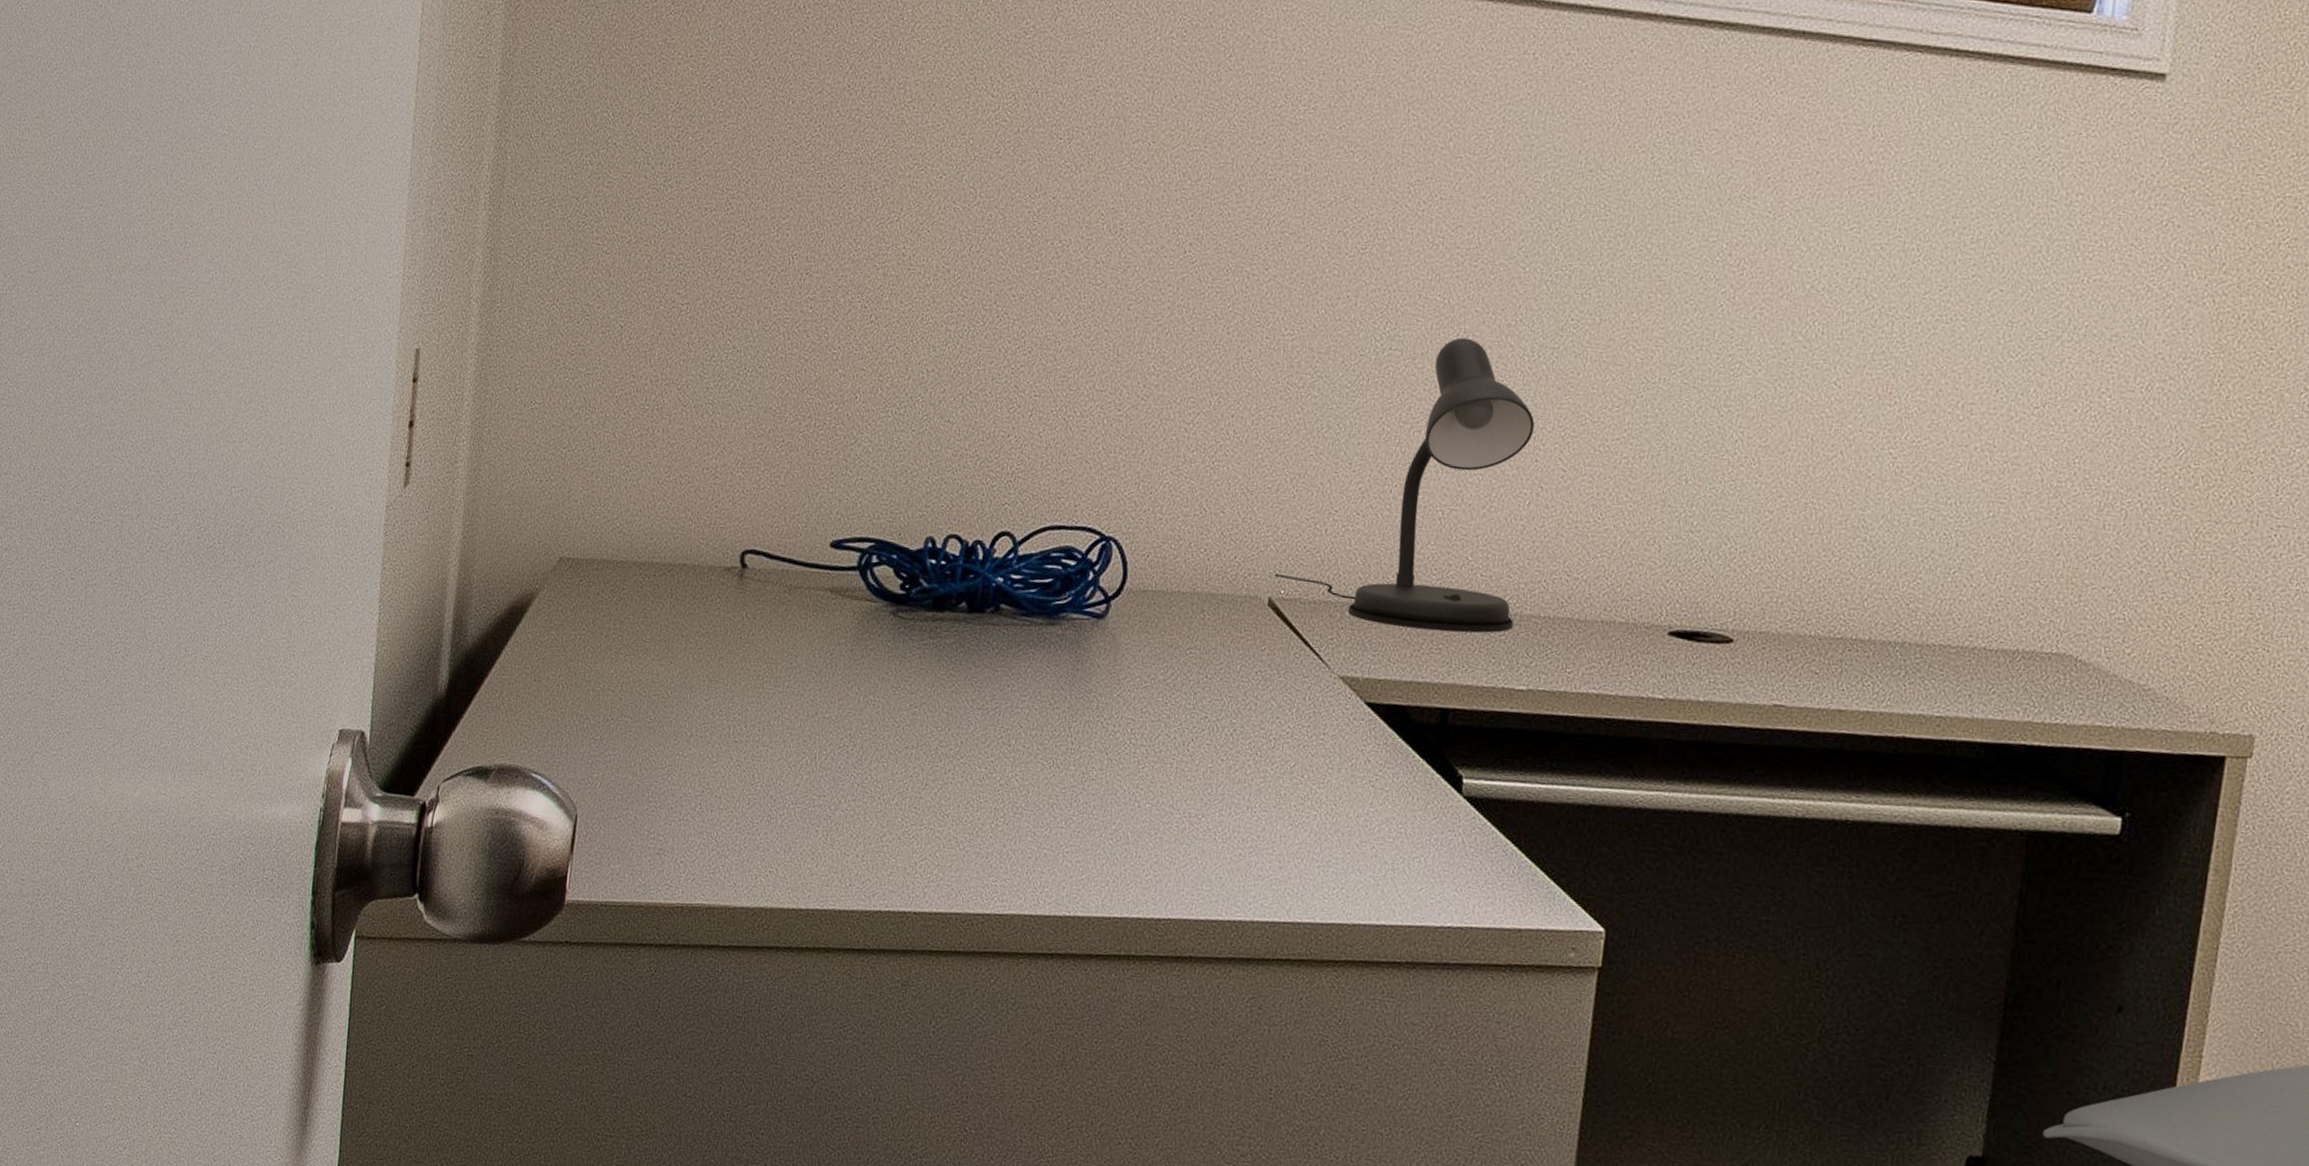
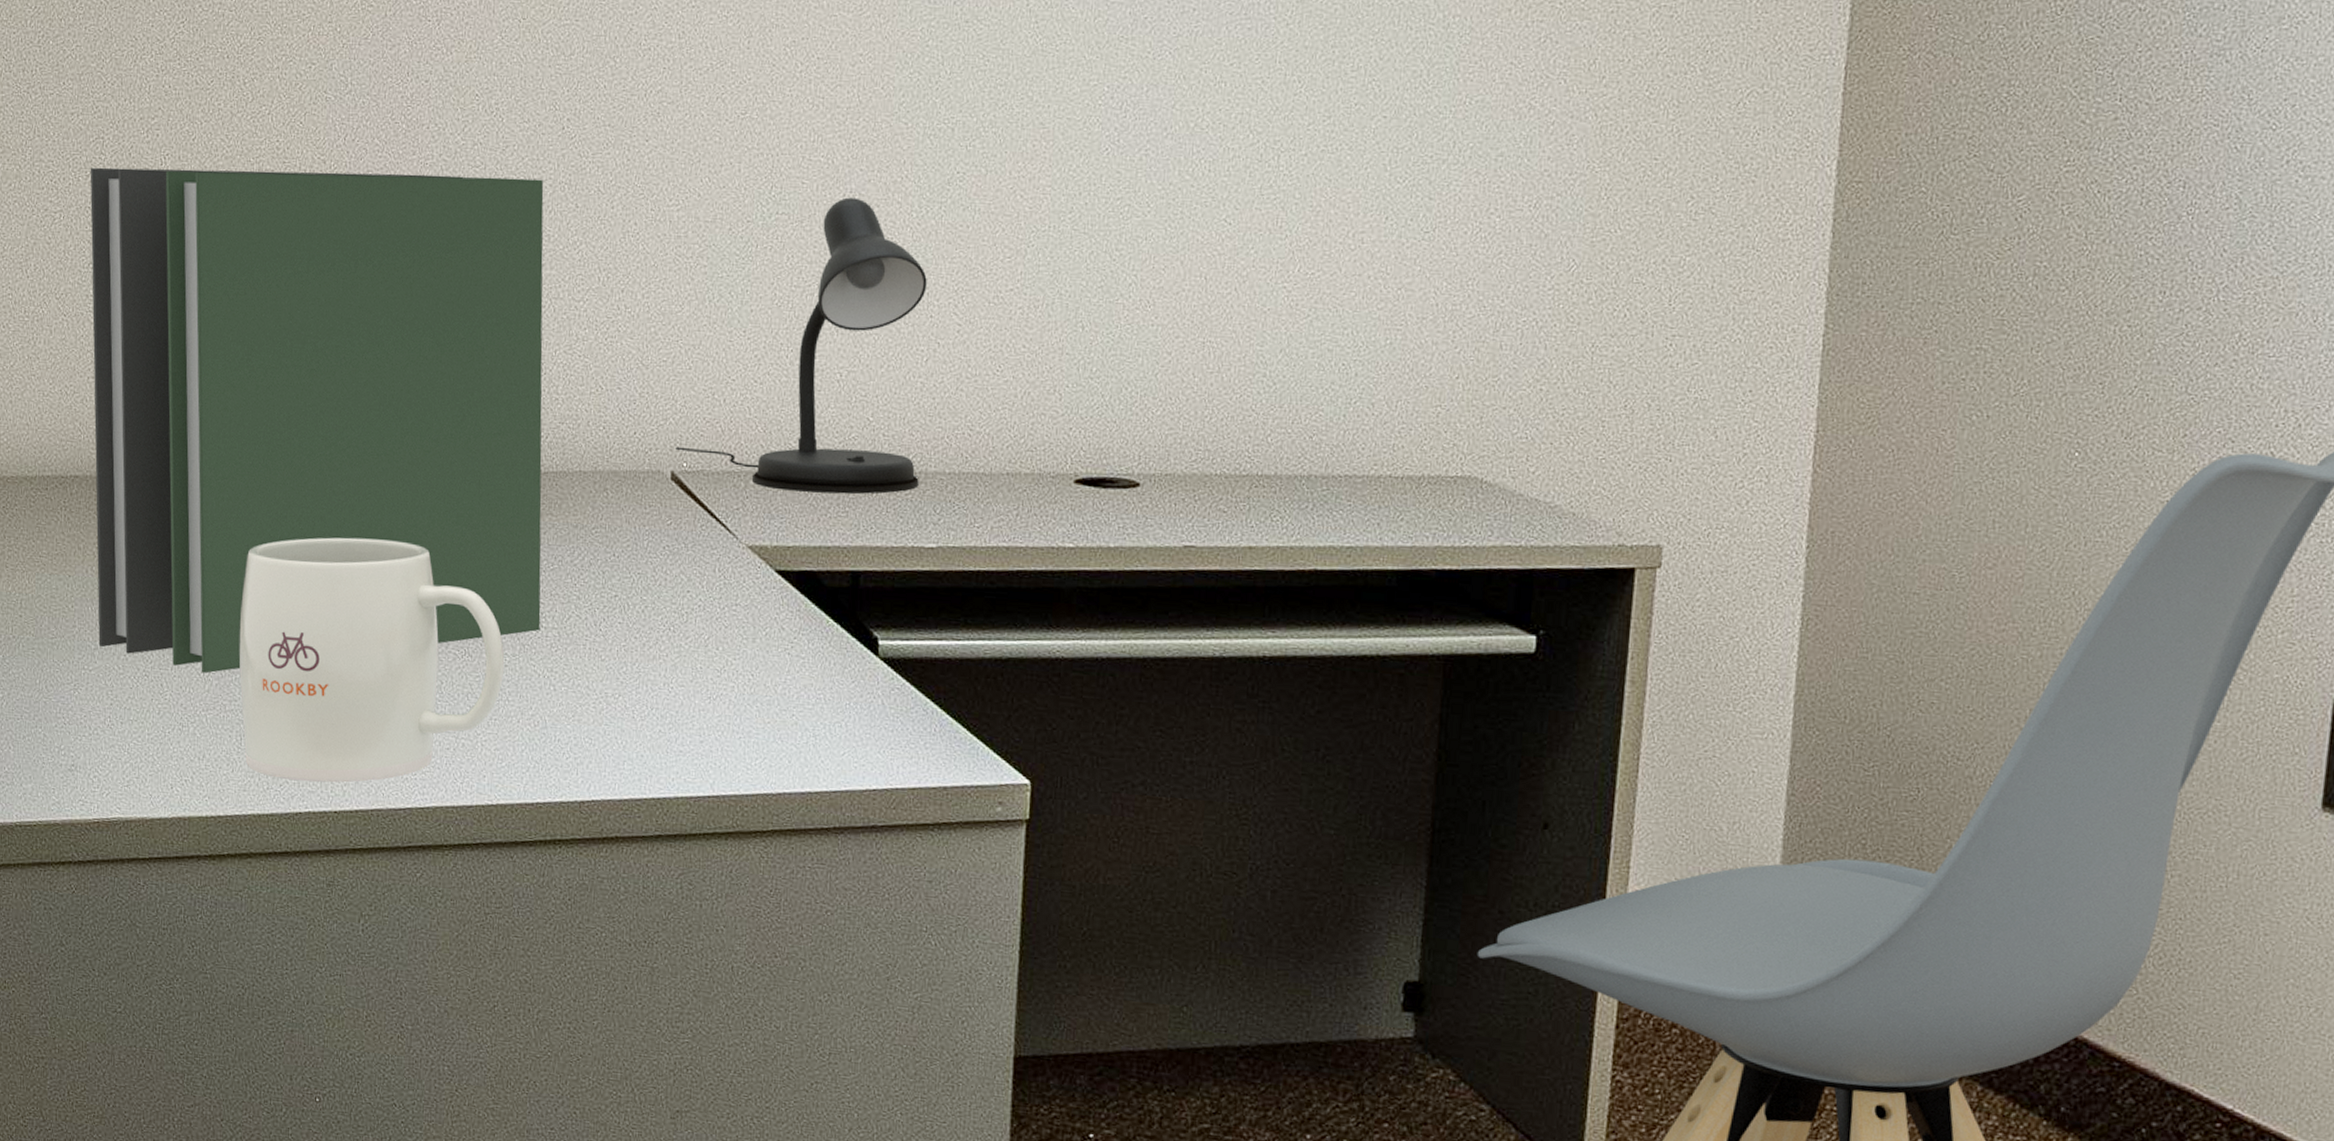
binder: none [694,263,1162,768] -> present [90,167,544,674]
mug: none [830,640,1092,885] -> present [239,537,505,783]

